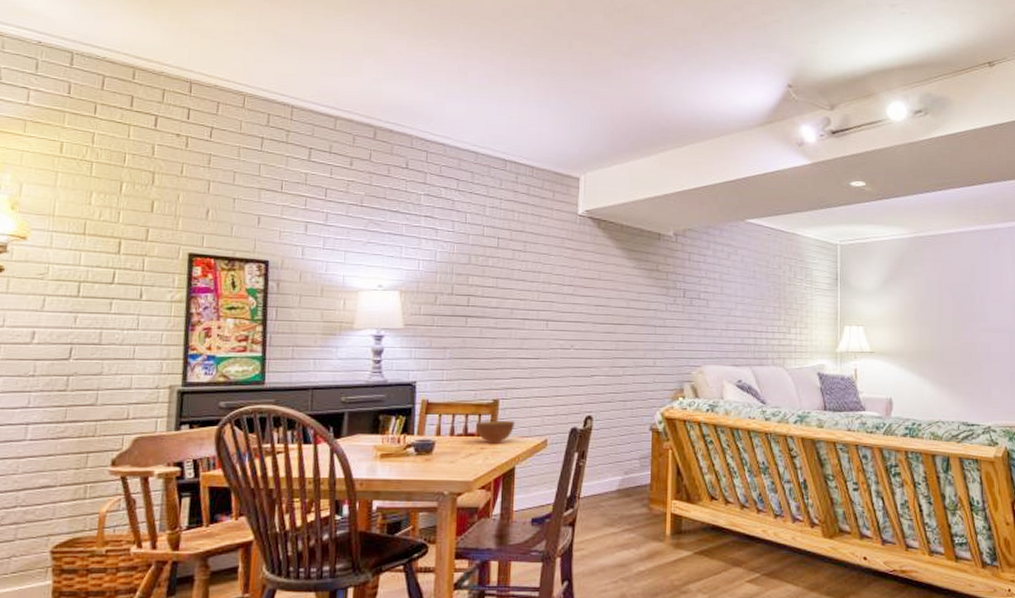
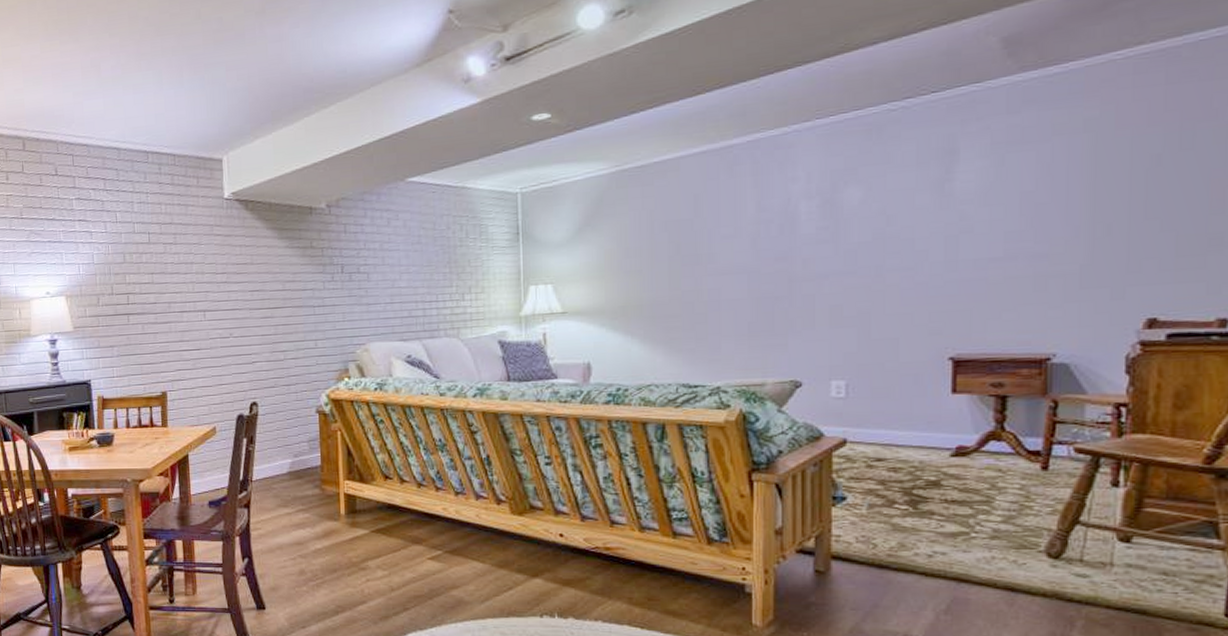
bowl: present [475,420,514,445] -> none [147,410,184,435]

